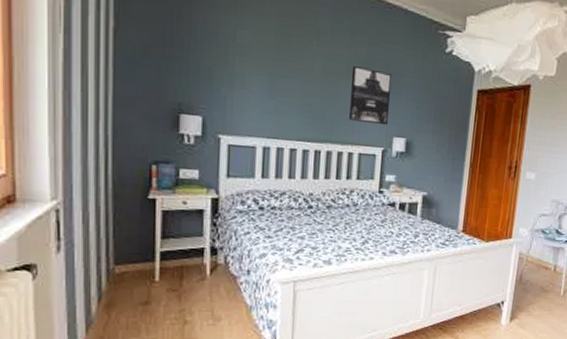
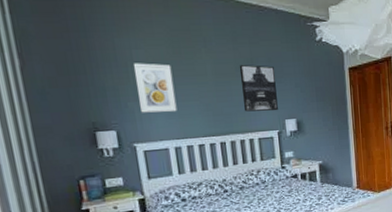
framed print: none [234,44,277,107] -> present [133,63,177,113]

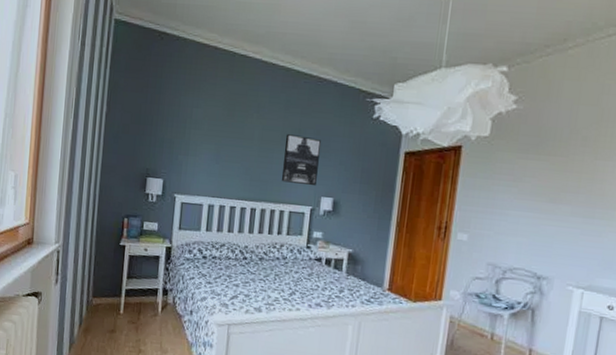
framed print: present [133,63,177,113] -> none [188,120,223,171]

